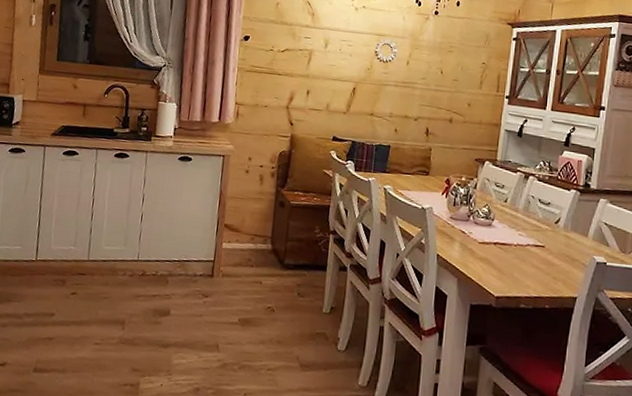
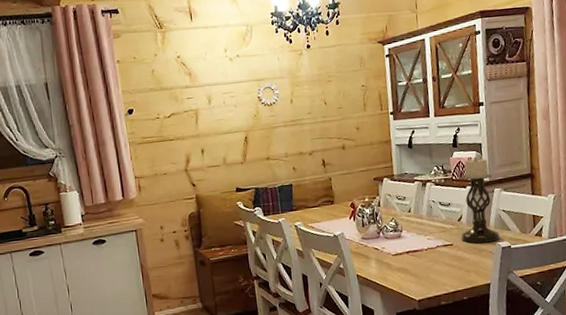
candle holder: none [555,161,601,254] -> present [460,157,501,244]

